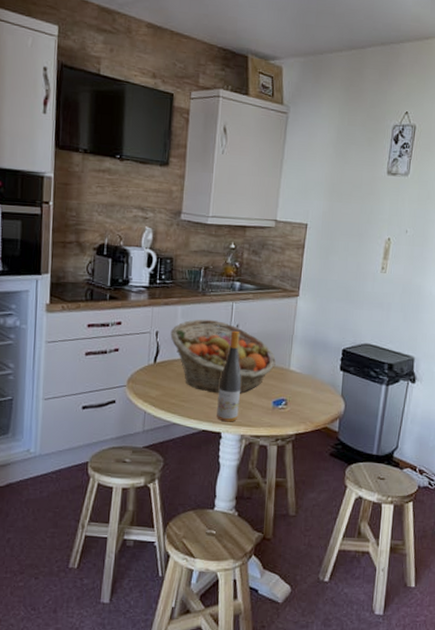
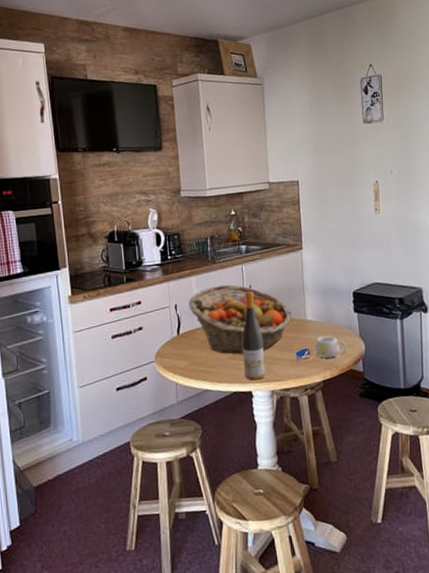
mug: none [293,389,327,413] -> present [315,336,348,359]

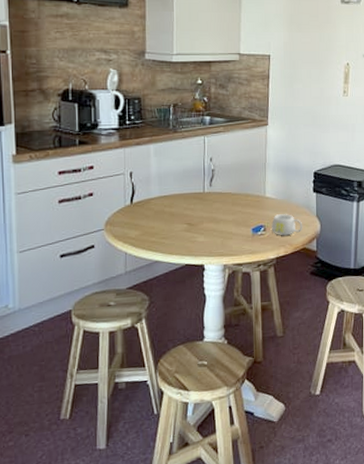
fruit basket: present [188,284,292,354] -> none [144,155,251,227]
wine bottle: present [242,291,266,381] -> none [198,164,220,254]

